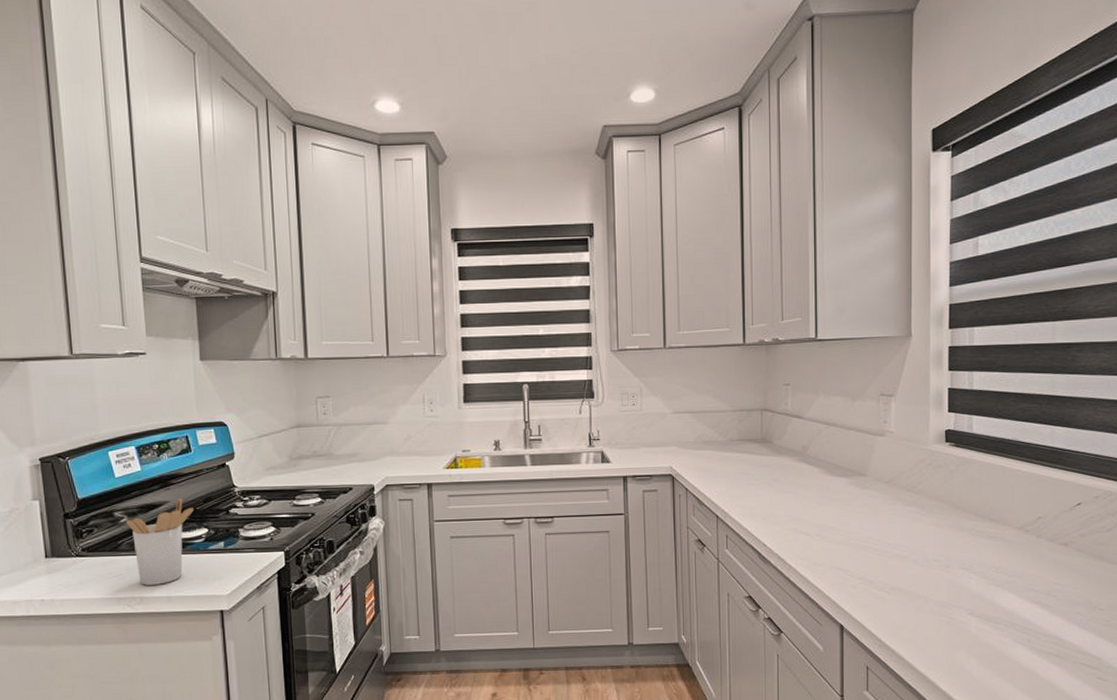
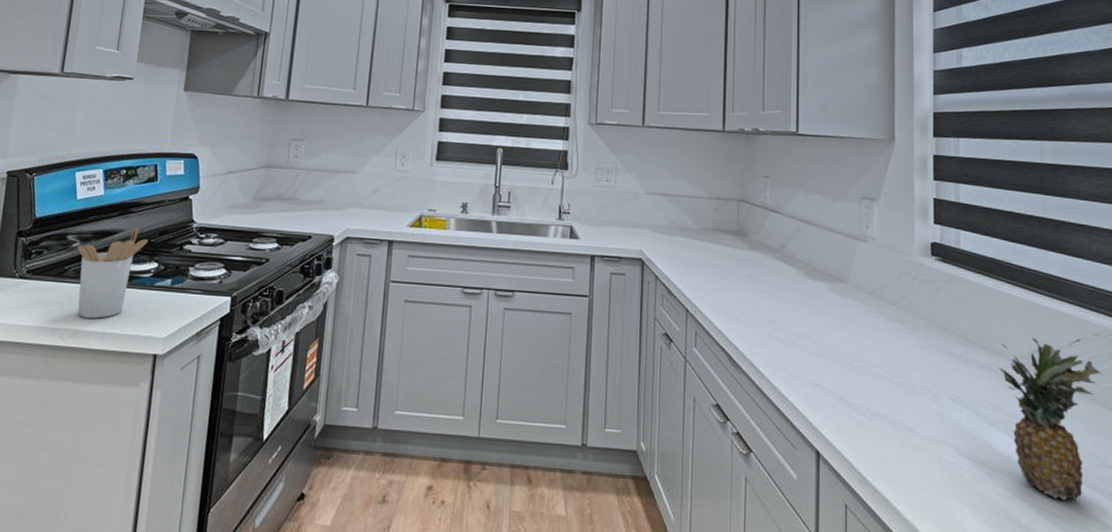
fruit: none [1005,506,1098,642] -> present [998,337,1100,501]

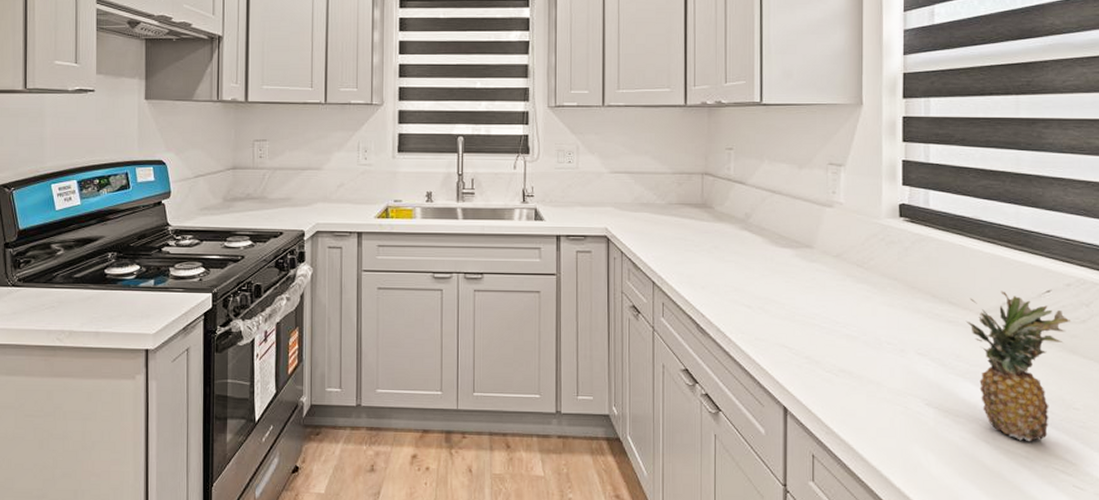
utensil holder: present [77,227,148,319] -> none [62,233,128,319]

